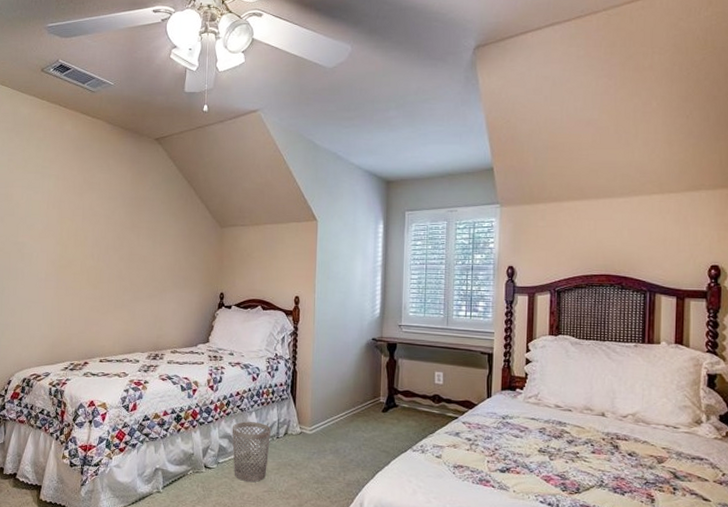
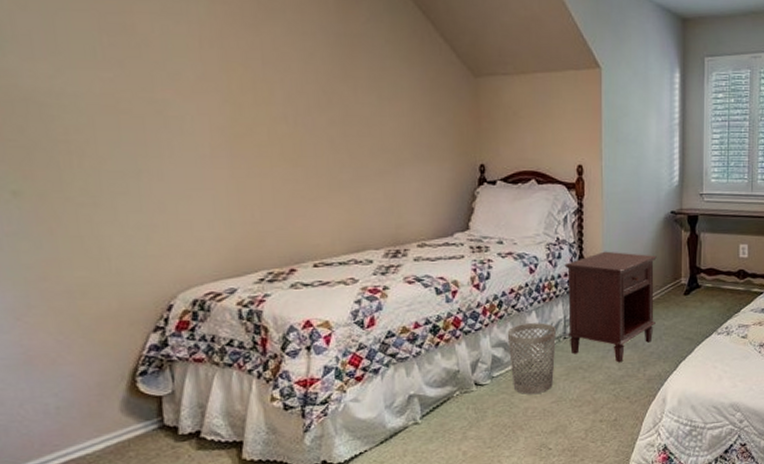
nightstand: none [280,368,359,465] -> present [564,251,657,363]

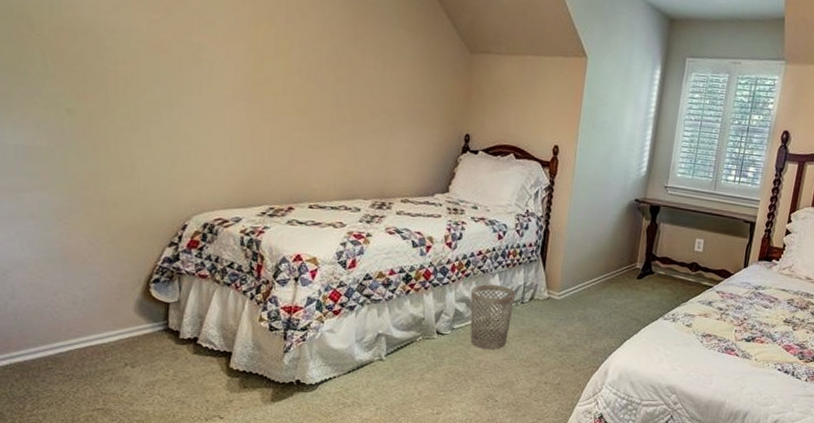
nightstand: present [564,251,657,363] -> none [525,228,617,333]

